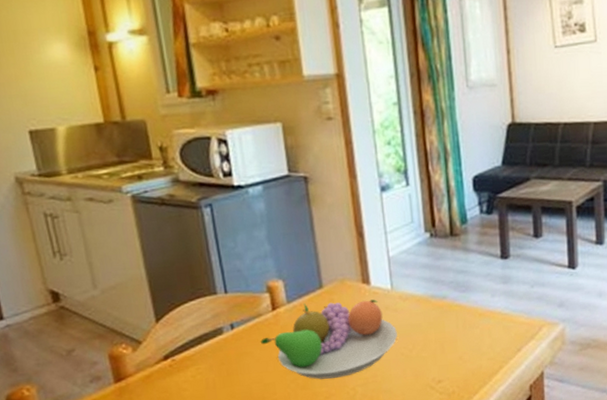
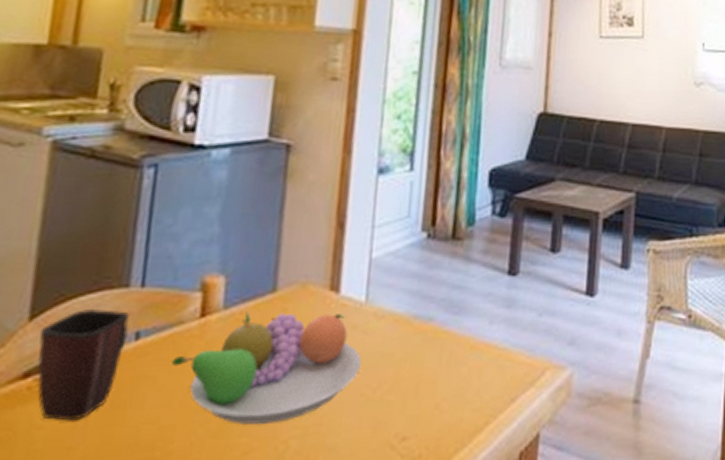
mug: none [165,311,226,385] -> present [36,309,129,421]

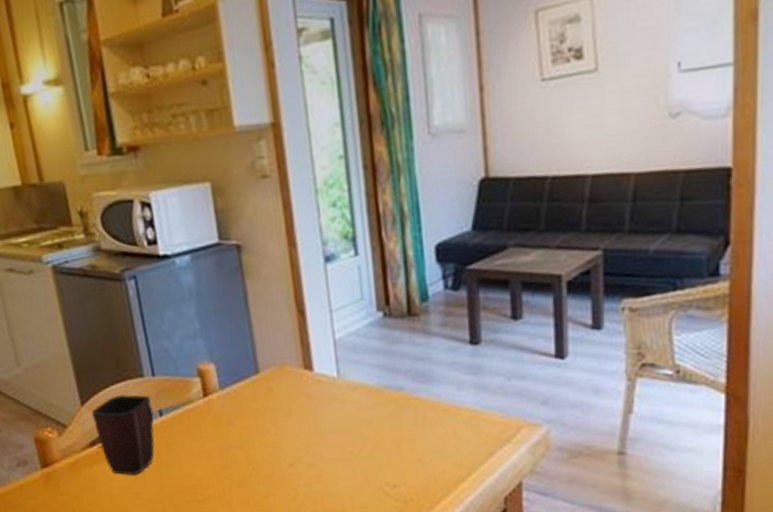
fruit bowl: present [172,311,362,425] -> none [192,388,345,477]

